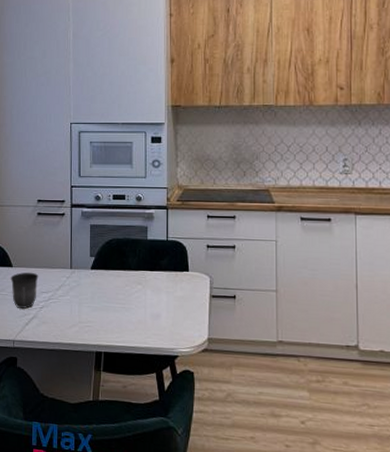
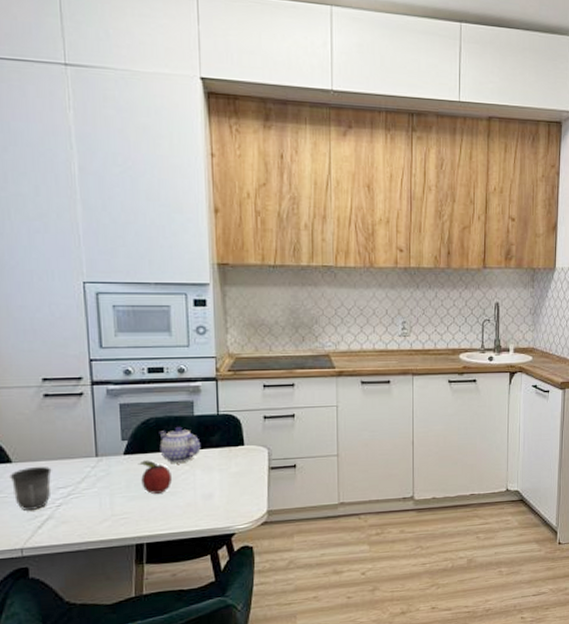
fruit: none [101,276,128,308] -> present [138,460,173,494]
teapot: none [119,248,152,282] -> present [159,426,201,463]

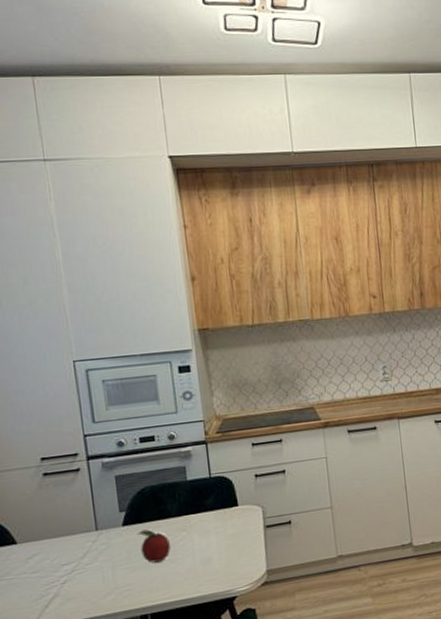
mug: present [10,466,52,511] -> none [15,544,56,591]
teapot: present [159,426,201,463] -> none [155,492,197,531]

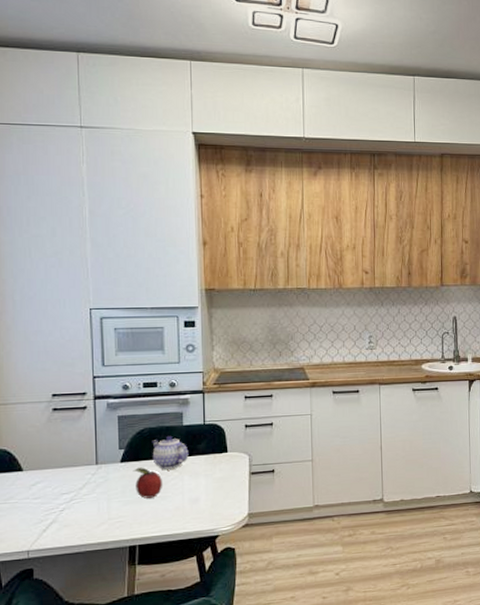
teapot: none [155,492,197,531] -> present [152,435,189,470]

